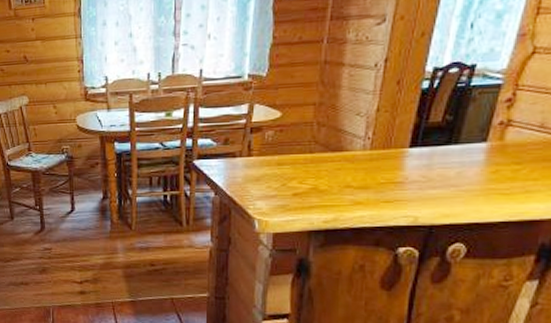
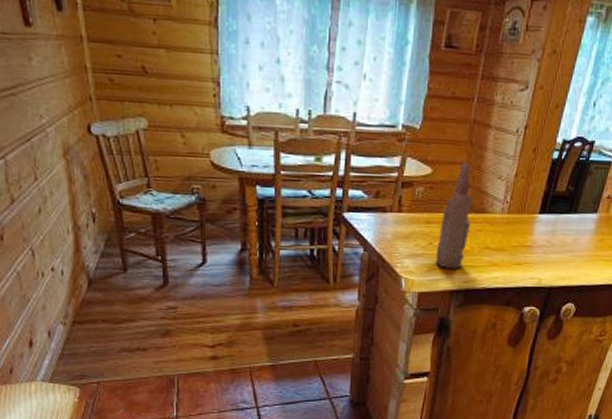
bottle: none [290,102,328,209] -> present [435,162,473,269]

